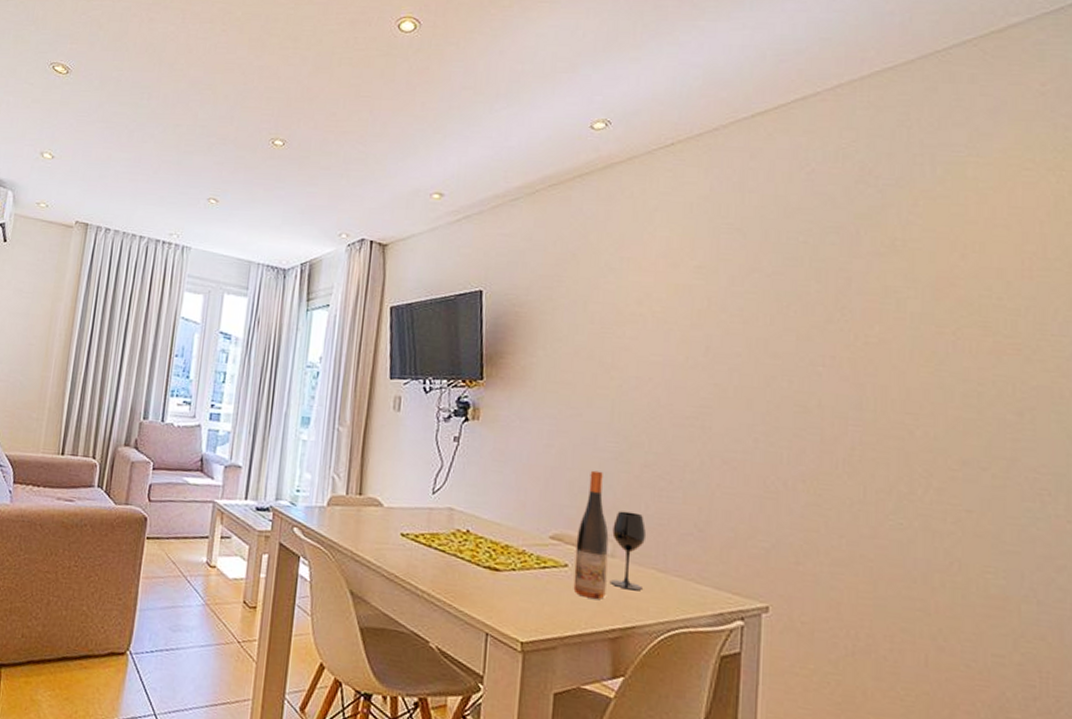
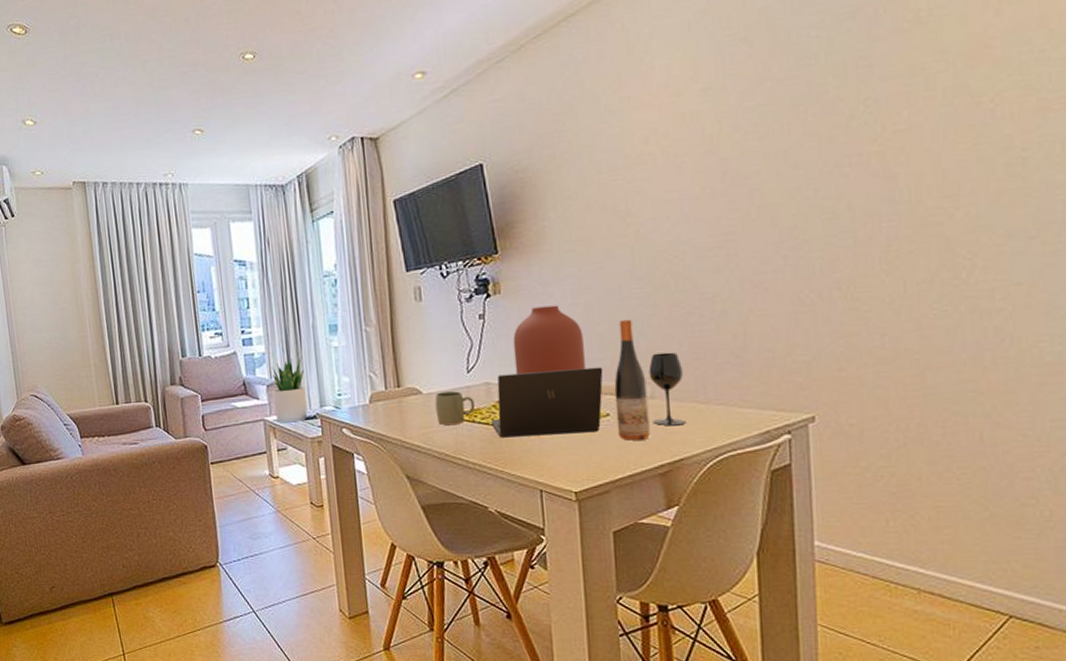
planter: none [226,443,267,512] -> present [272,356,308,423]
mug: none [392,508,435,547] -> present [435,391,475,426]
laptop: none [447,502,568,582] -> present [491,367,603,438]
vase: none [481,440,553,514] -> present [513,305,585,375]

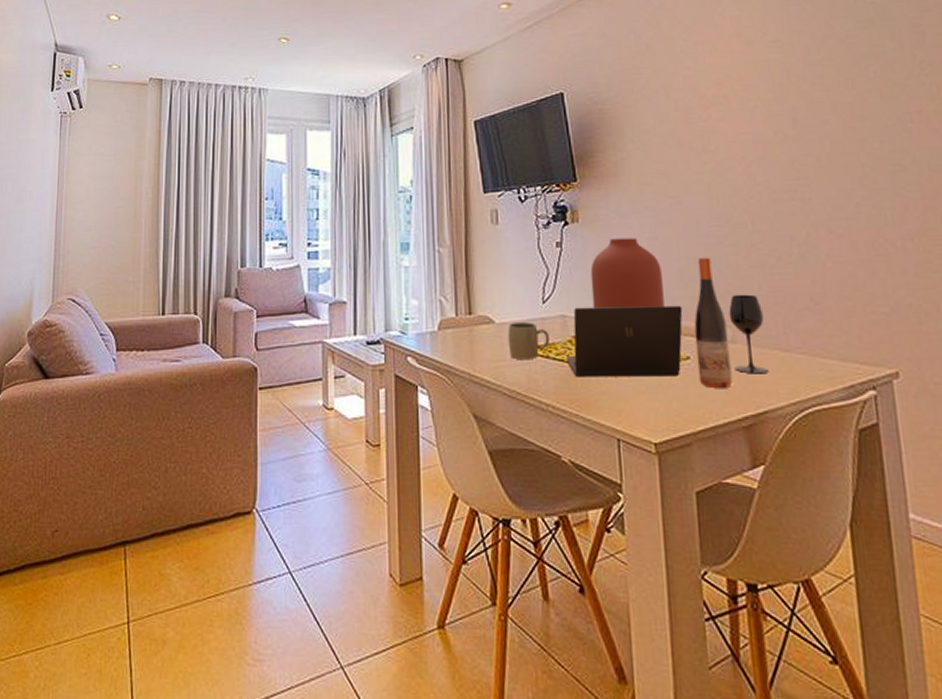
planter: present [272,356,308,423] -> none [334,275,371,347]

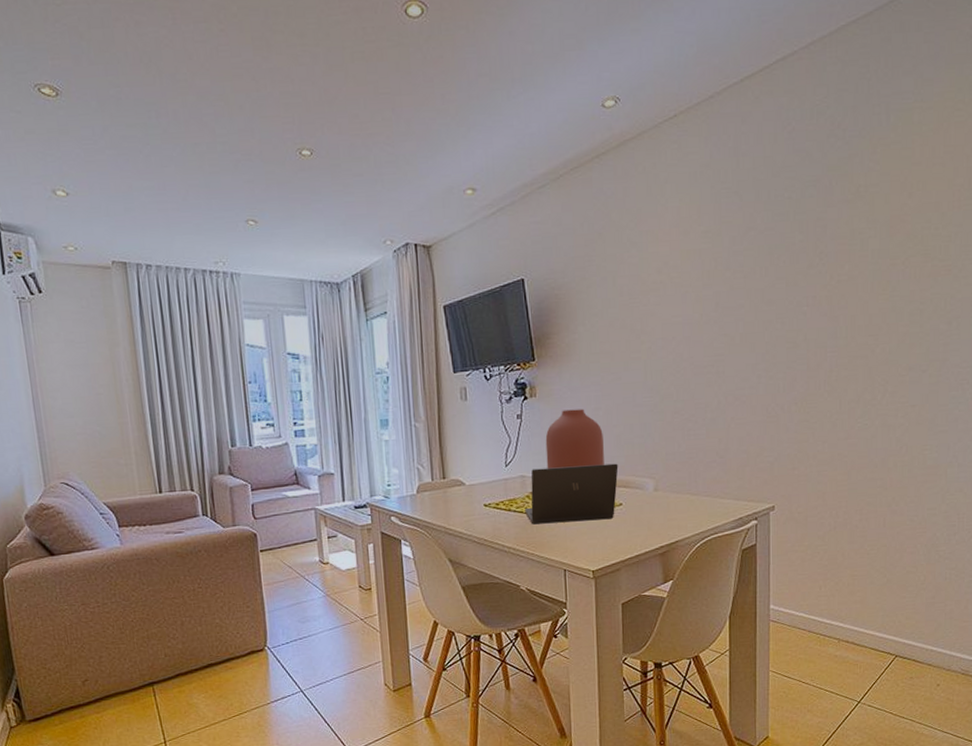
mug: present [507,322,550,360] -> none [476,483,511,514]
wine bottle: present [694,257,733,388] -> none [626,423,653,526]
wineglass: present [728,294,769,374] -> none [654,452,681,514]

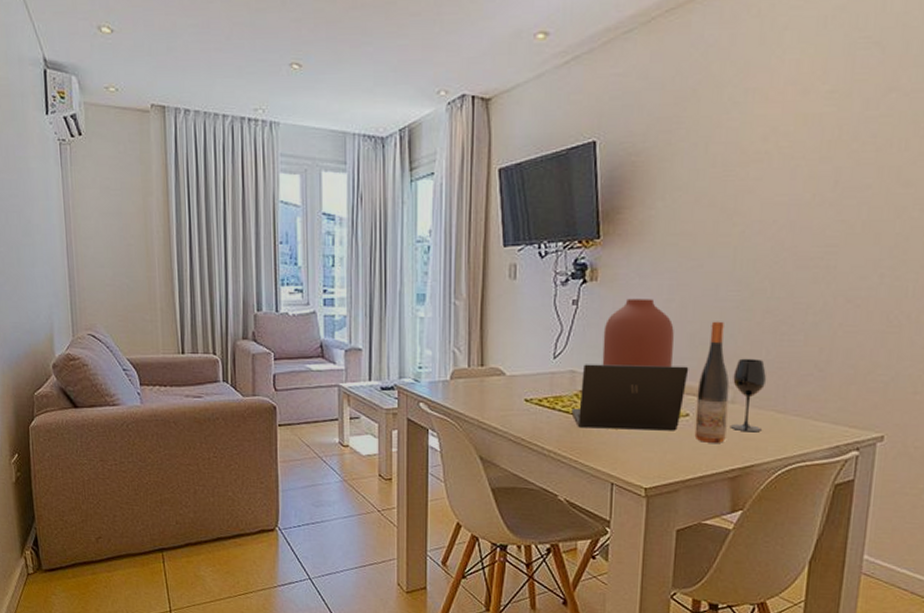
wine bottle: none [626,423,653,526] -> present [694,321,730,443]
wineglass: none [654,452,681,514] -> present [730,358,767,433]

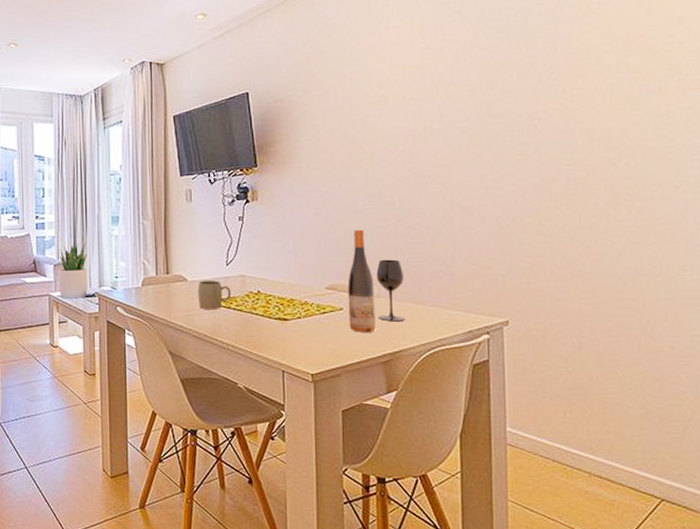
planter: none [350,324,386,392] -> present [58,242,88,299]
mug: none [517,376,557,411] -> present [197,280,231,310]
laptop: present [571,364,689,431] -> none [244,268,339,323]
vase: present [602,298,674,367] -> none [266,213,325,270]

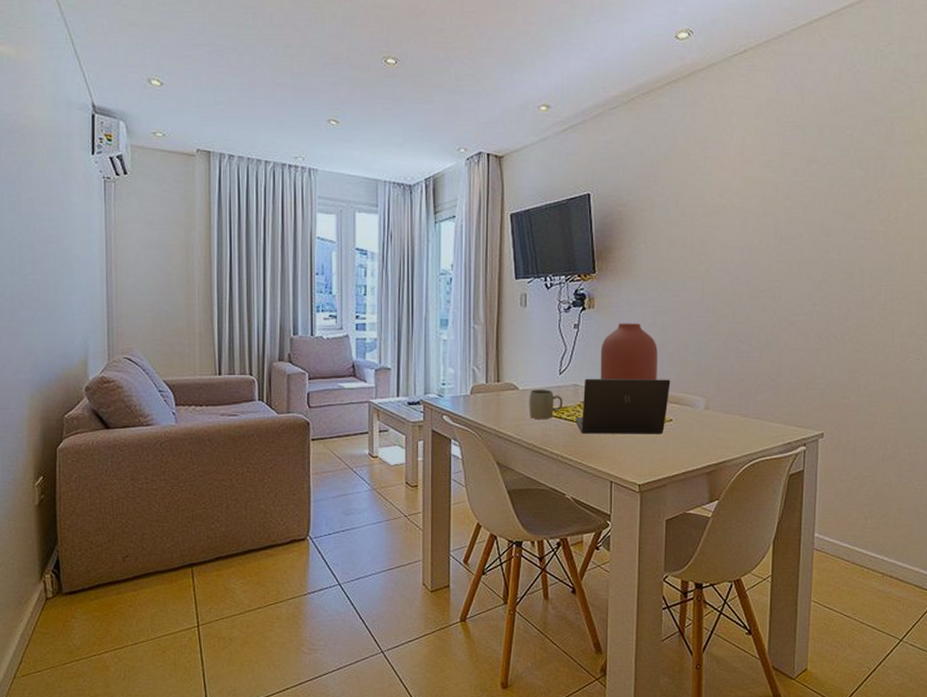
planter: present [58,242,88,299] -> none [380,346,413,406]
laptop: none [244,268,339,323] -> present [575,378,671,434]
vase: none [266,213,325,270] -> present [600,323,658,380]
wine bottle: present [347,229,376,332] -> none [677,341,703,443]
wineglass: present [376,259,405,322] -> none [705,372,733,433]

